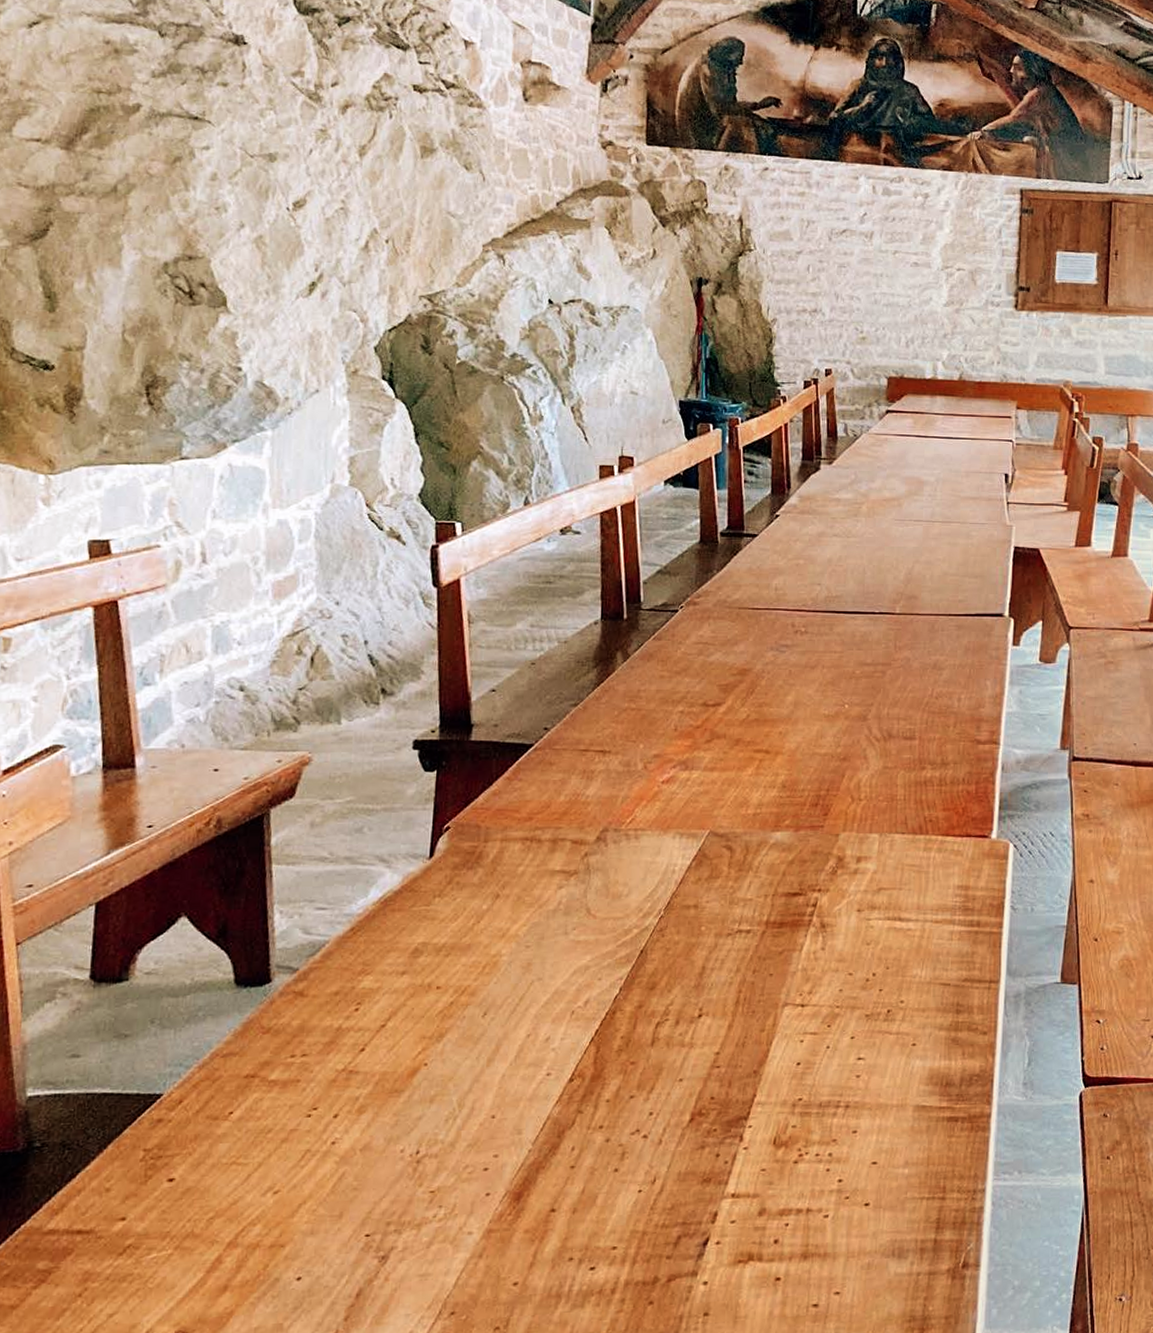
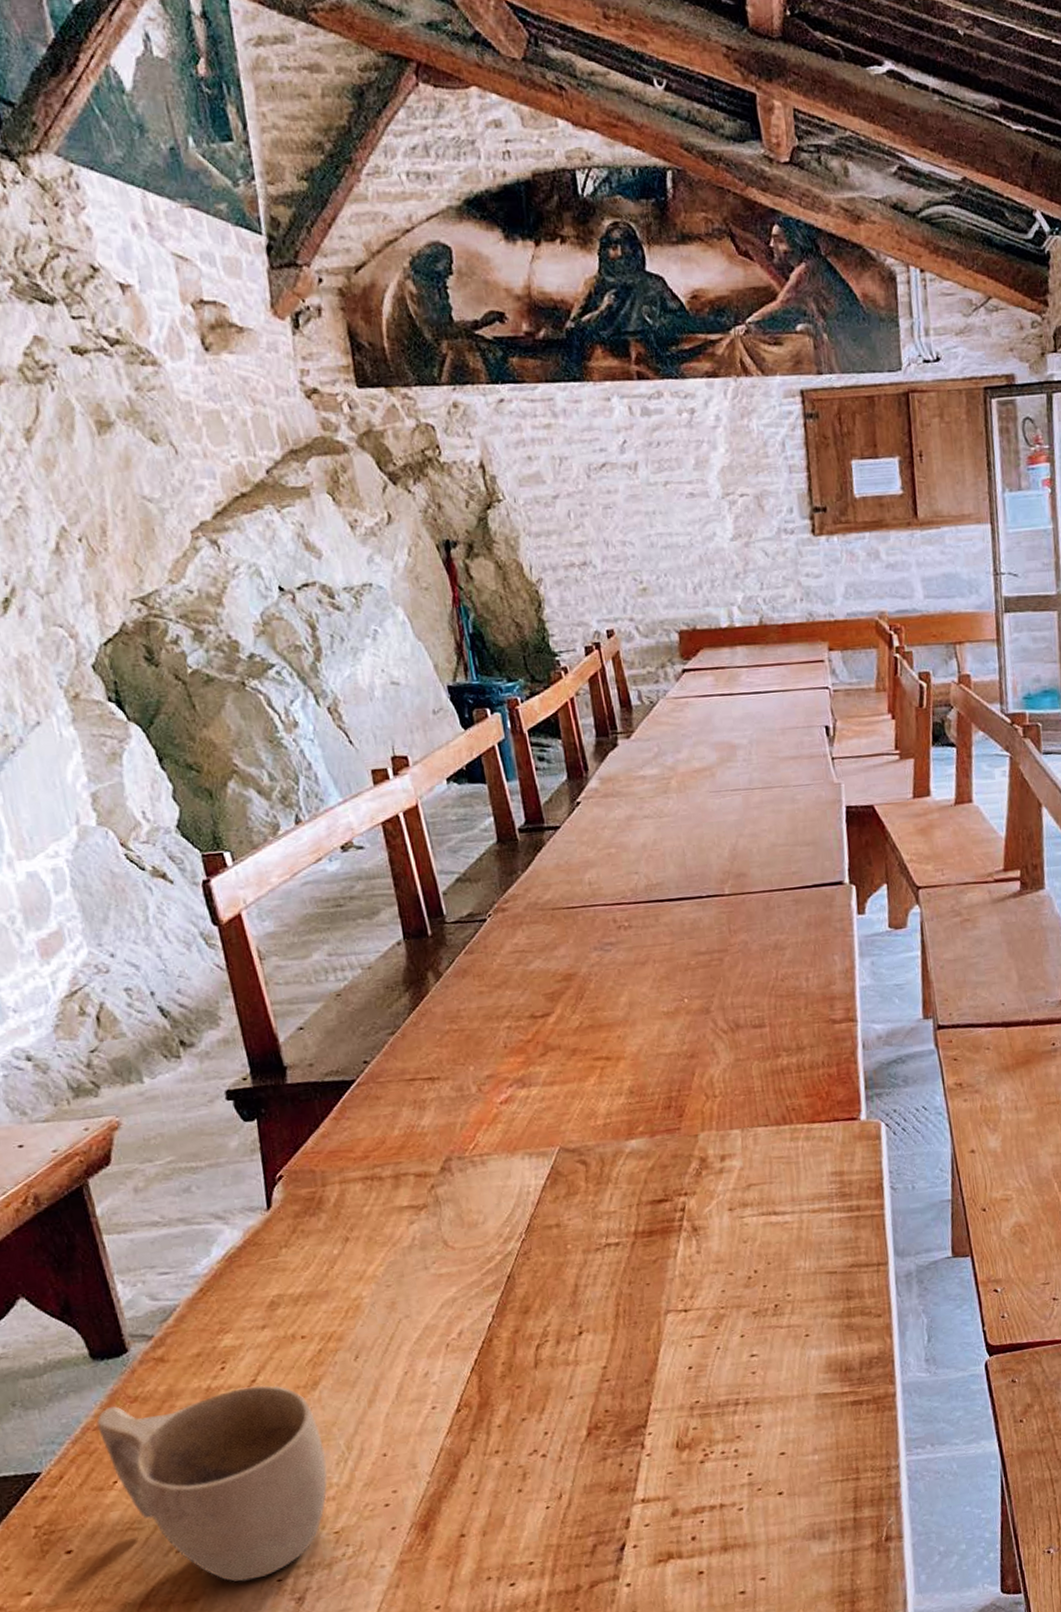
cup: none [225,1031,437,1232] -> present [96,1385,327,1582]

